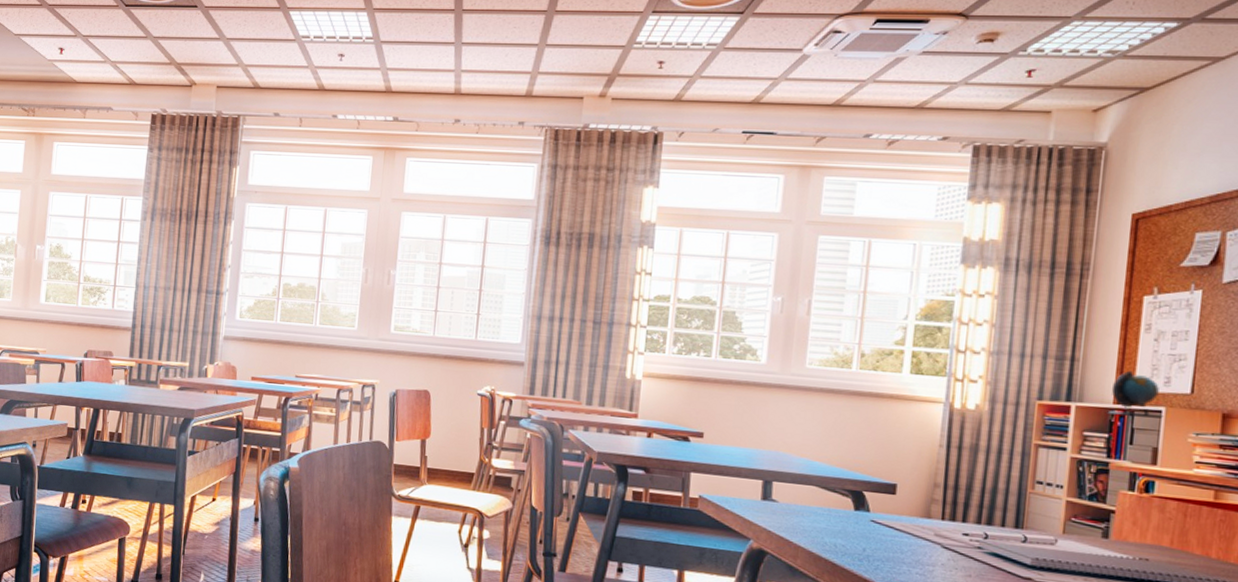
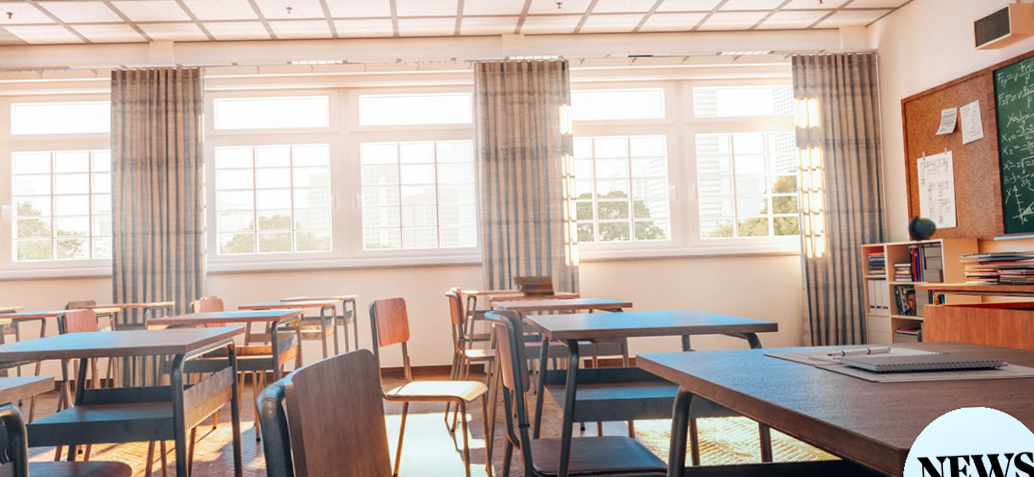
books: none [557,382,608,412] -> present [511,275,556,297]

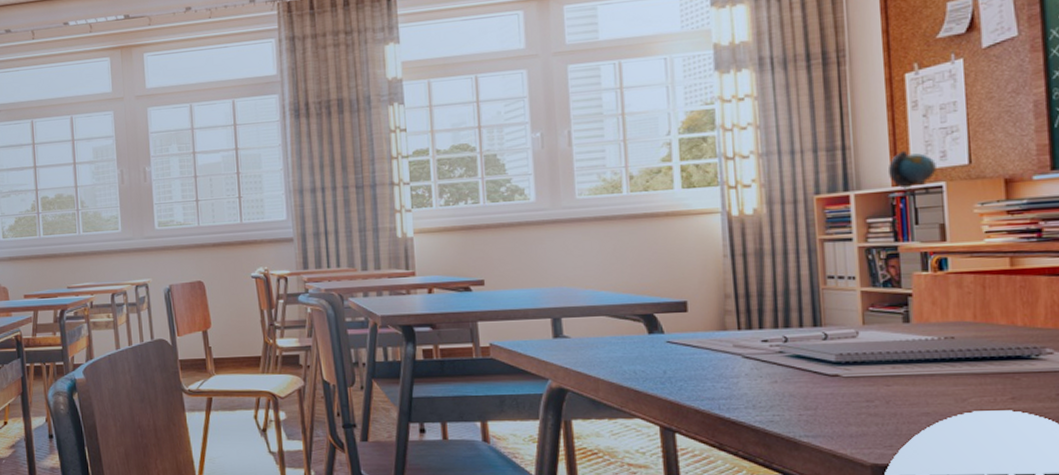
books: present [511,275,556,297] -> none [329,250,385,277]

